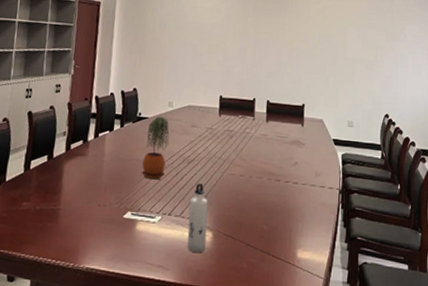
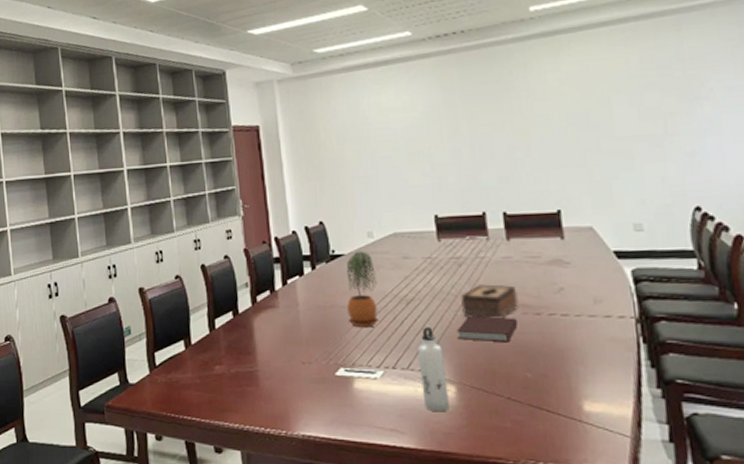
notebook: none [221,178,264,201] -> present [457,316,519,343]
tissue box: none [227,153,267,182] -> present [461,284,519,320]

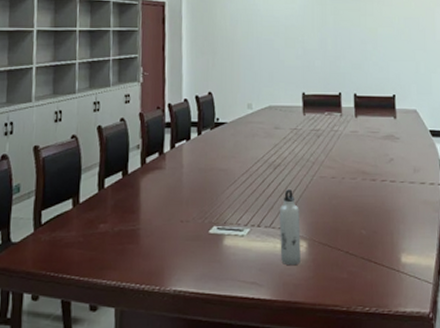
potted plant: present [346,251,380,328] -> none [225,120,251,189]
notebook: present [457,316,519,343] -> none [312,181,359,204]
tissue box: present [461,284,519,320] -> none [317,154,360,184]

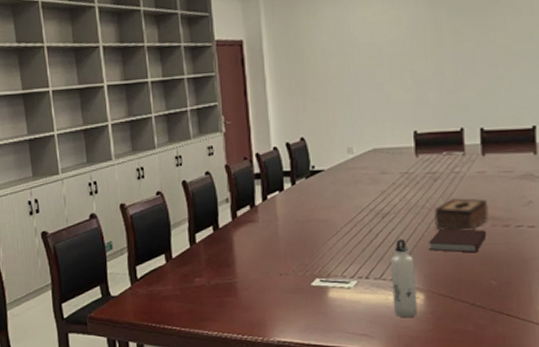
notebook: none [312,181,359,204] -> present [429,229,487,253]
tissue box: none [317,154,360,184] -> present [434,198,489,231]

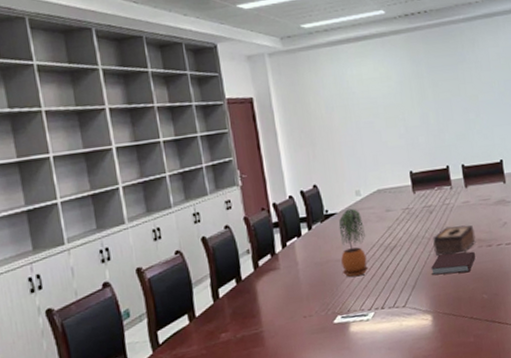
potted plant: none [325,166,356,241] -> present [338,208,369,277]
water bottle: present [390,239,417,318] -> none [400,268,428,340]

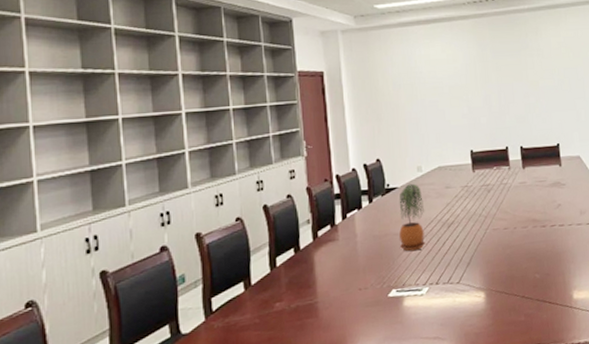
notebook: present [431,251,476,275] -> none [486,231,530,253]
tissue box: present [433,225,476,256] -> none [489,205,531,235]

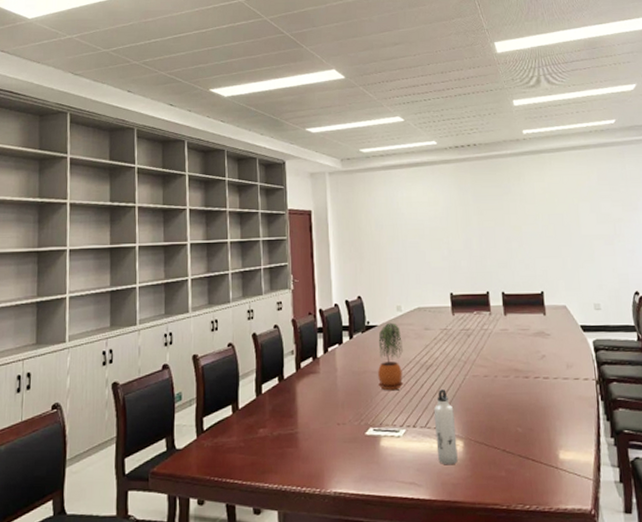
water bottle: none [455,245,480,317] -> present [433,389,458,465]

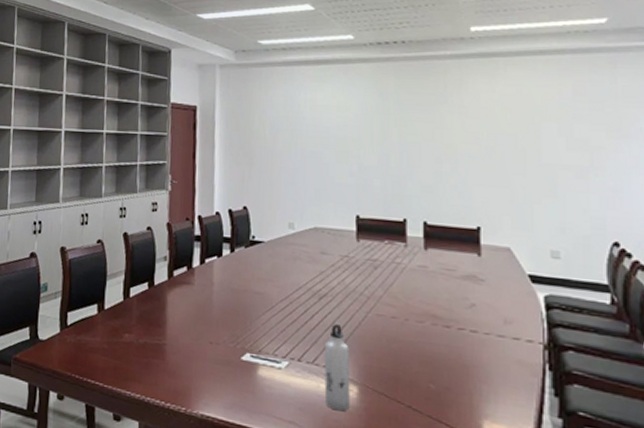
potted plant: present [378,322,404,391] -> none [260,240,292,317]

